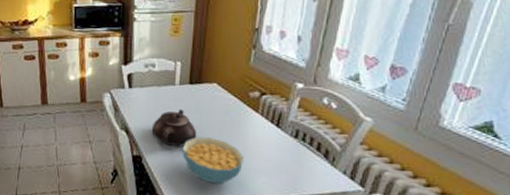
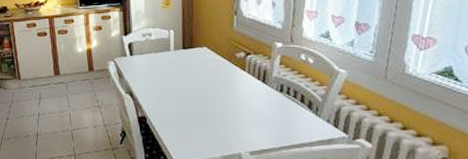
teapot: present [151,108,197,146] -> none [153,71,194,106]
cereal bowl: present [182,136,244,184] -> none [182,96,237,139]

